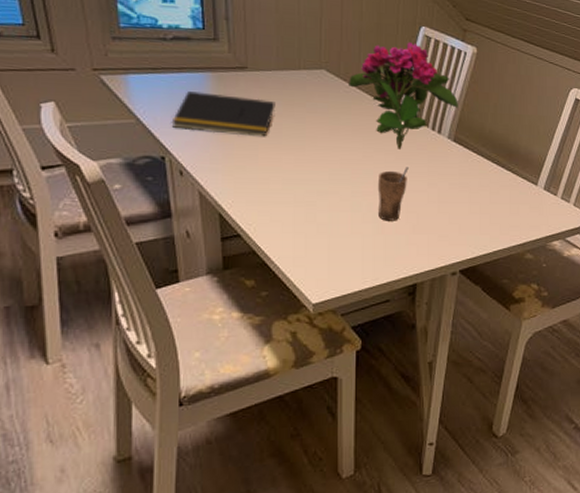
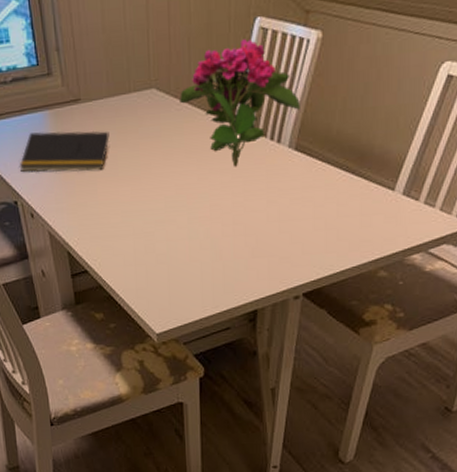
cup: present [377,167,409,221] -> none [214,185,246,246]

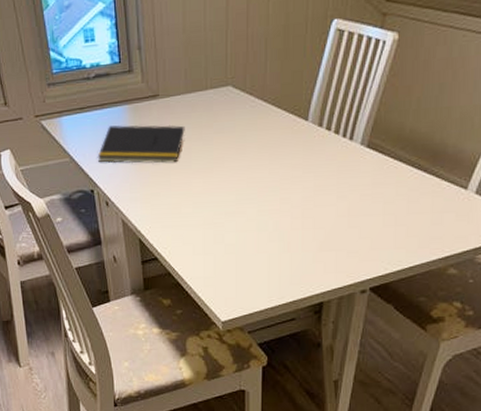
flower: present [180,39,300,167] -> none [255,40,374,162]

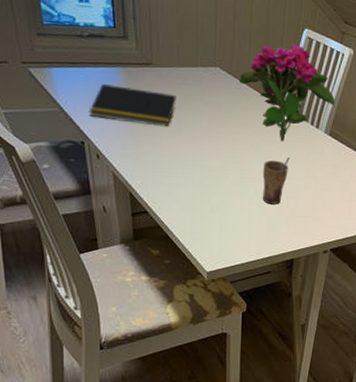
flower: none [255,40,374,162] -> present [239,43,335,142]
cup: none [284,180,316,239] -> present [262,157,290,205]

